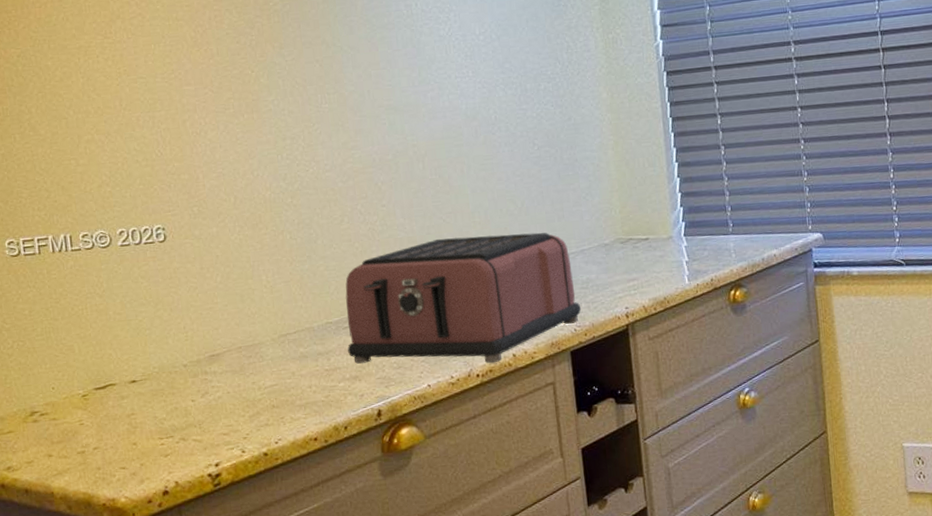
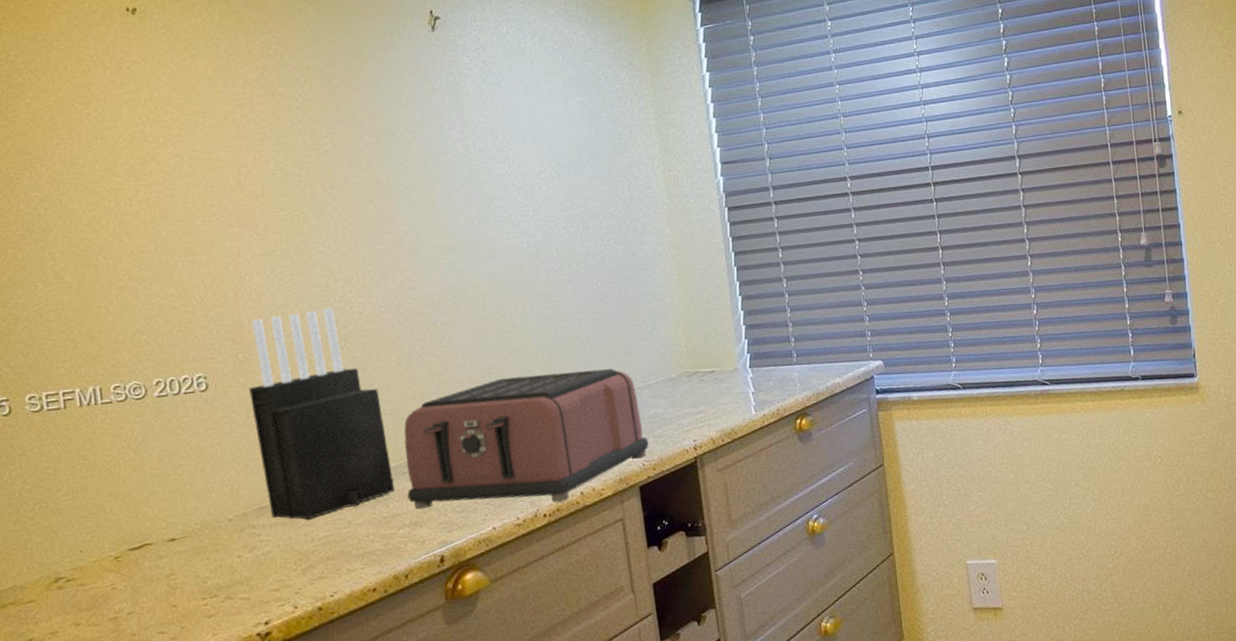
knife block: none [203,165,336,369] -> present [249,307,395,520]

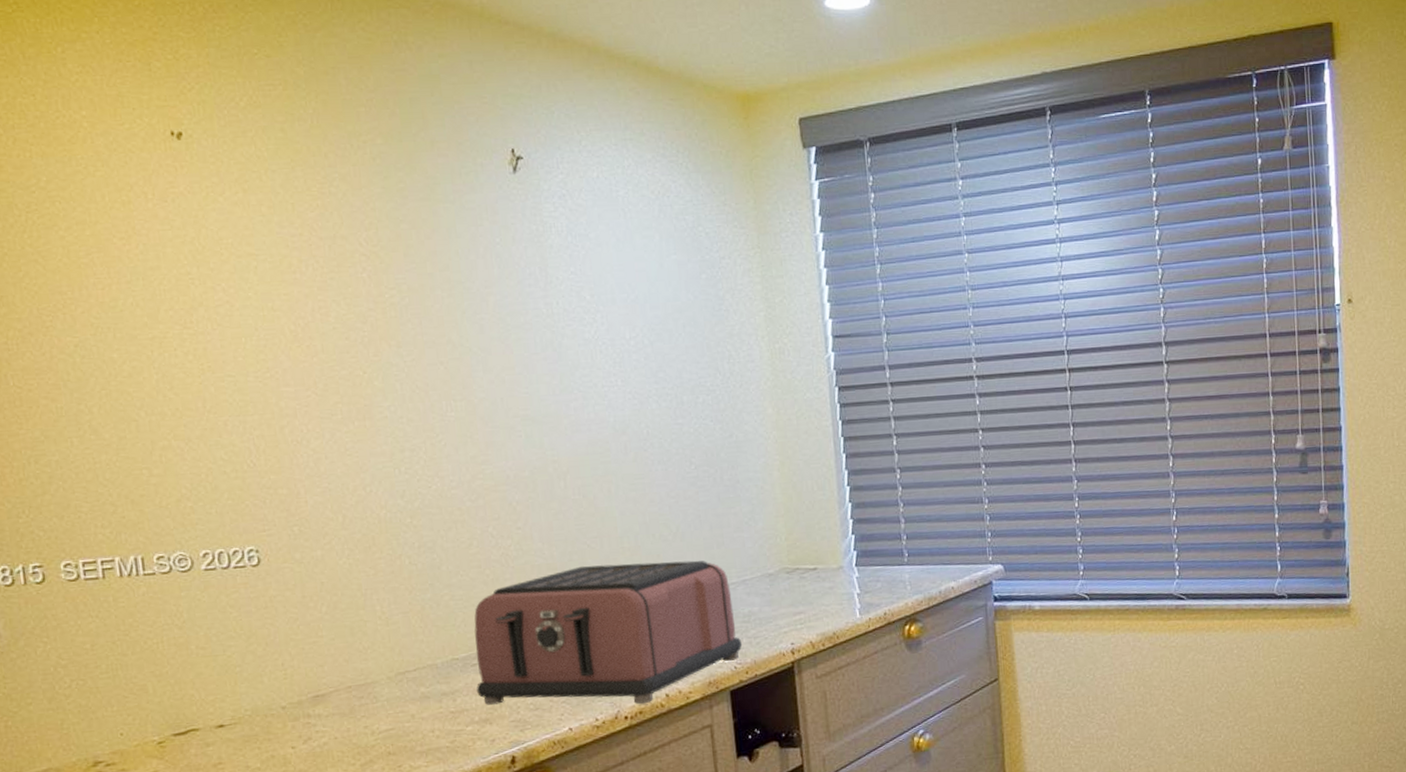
knife block: present [249,307,395,520] -> none [305,480,463,711]

